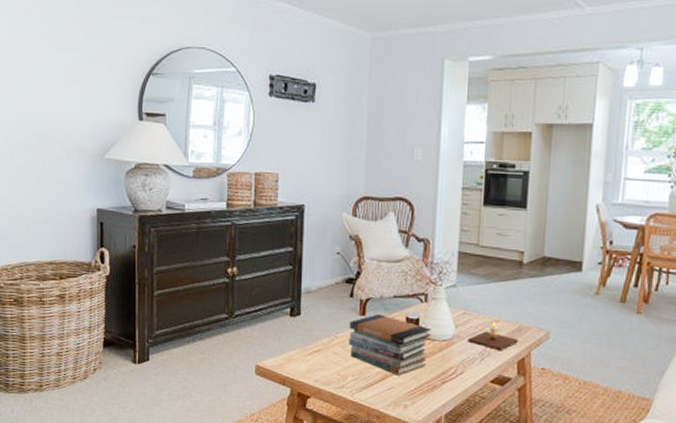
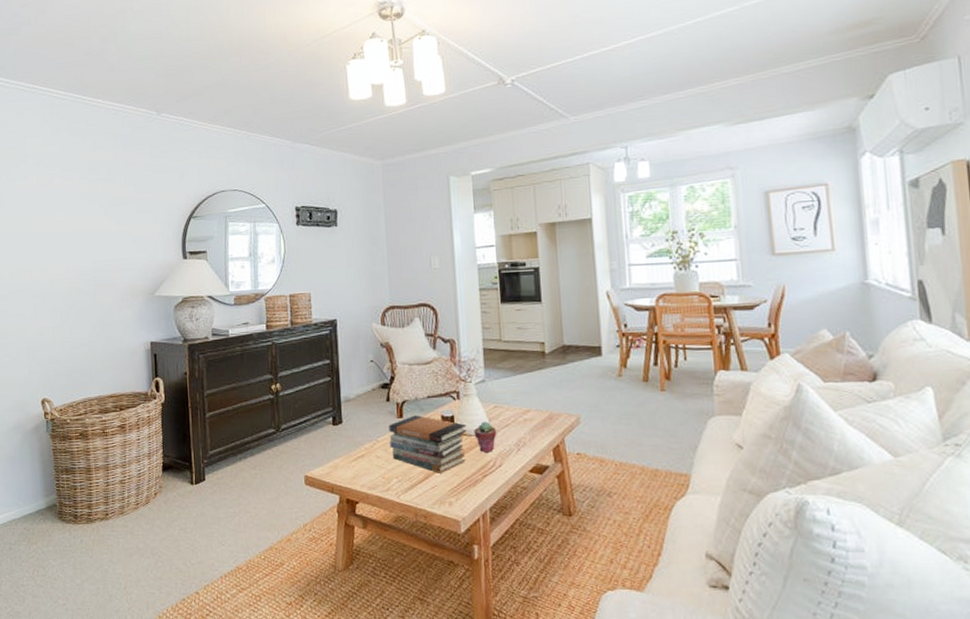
potted succulent: none [438,327,462,359] -> present [474,421,497,452]
candle: present [468,322,519,351] -> none [502,412,551,440]

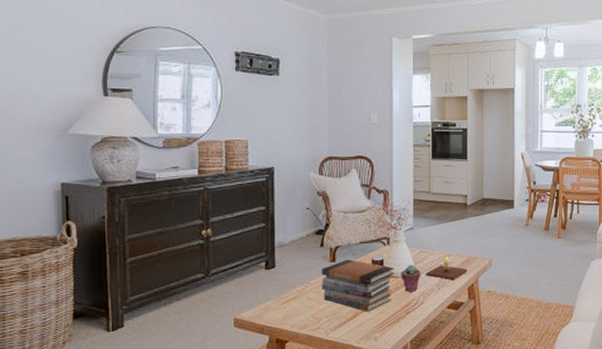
candle: none [502,412,551,440] -> present [426,256,467,281]

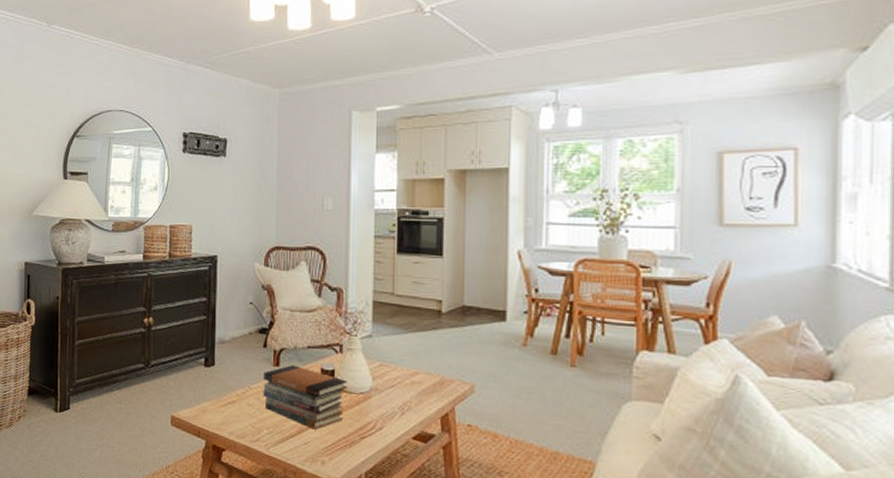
potted succulent: present [401,265,421,292] -> none [355,379,380,413]
candle: present [426,256,467,281] -> none [386,374,441,406]

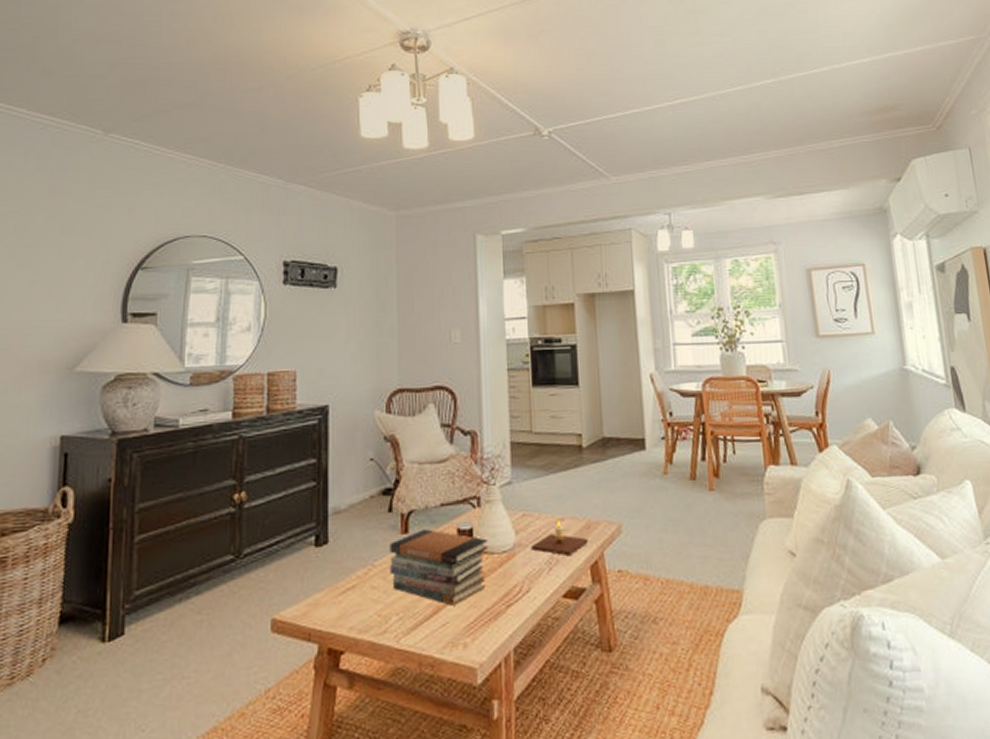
candle: none [386,374,441,406] -> present [531,521,588,557]

